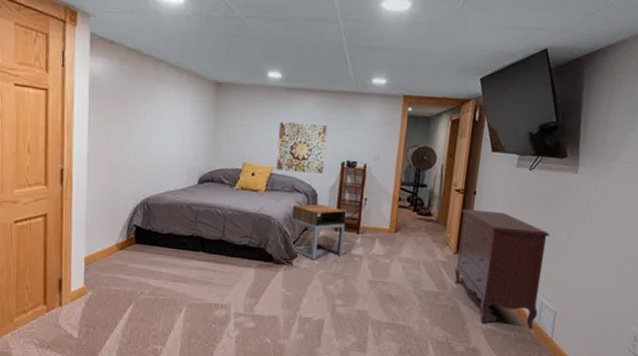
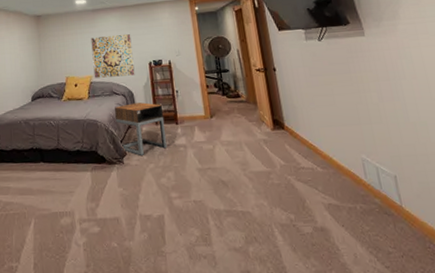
dresser: present [454,208,550,329] -> none [268,83,377,198]

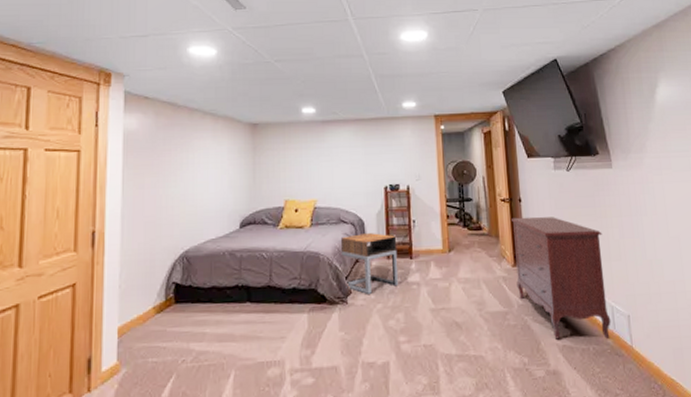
wall art: present [91,34,135,79] -> none [318,153,368,203]
dresser: none [268,83,377,198] -> present [512,217,611,340]

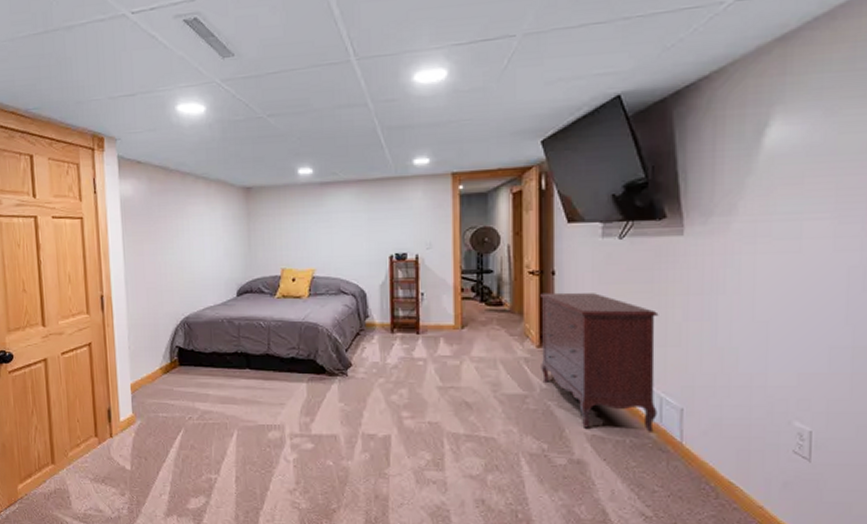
nightstand: present [341,233,399,294] -> none [341,305,403,368]

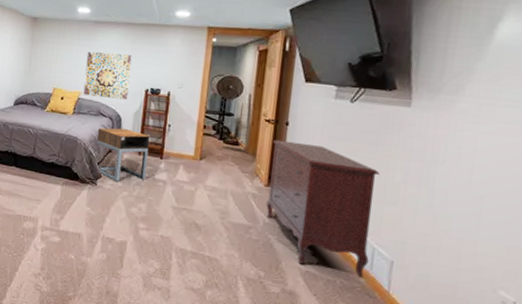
wall art: none [316,218,370,273] -> present [83,51,132,100]
nightstand: none [341,305,403,368] -> present [97,128,151,182]

